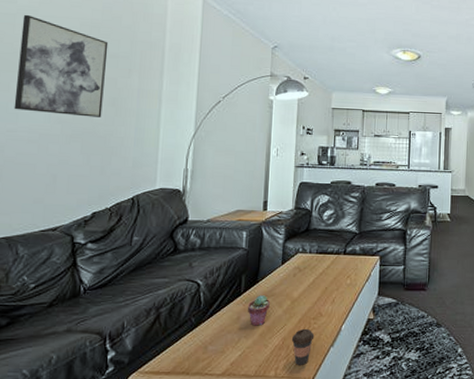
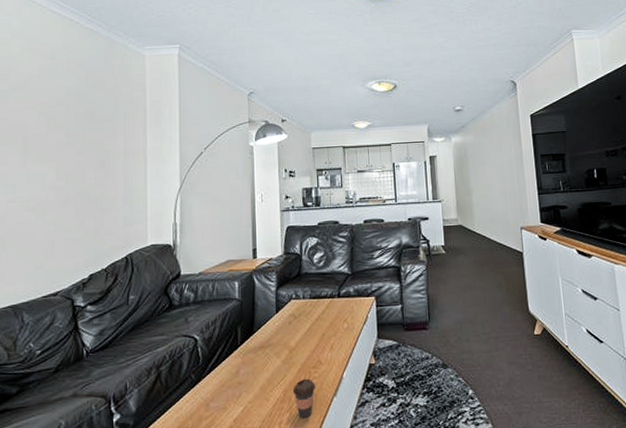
wall art: present [14,14,109,117] -> none [12,89,94,181]
potted succulent: present [247,295,271,326] -> none [245,346,269,379]

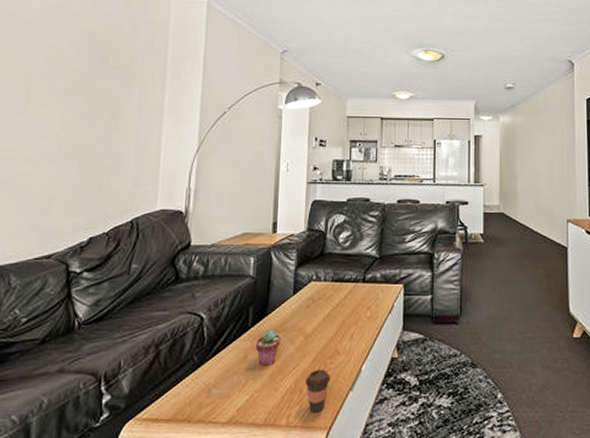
potted succulent: none [245,346,269,379] -> present [255,330,282,366]

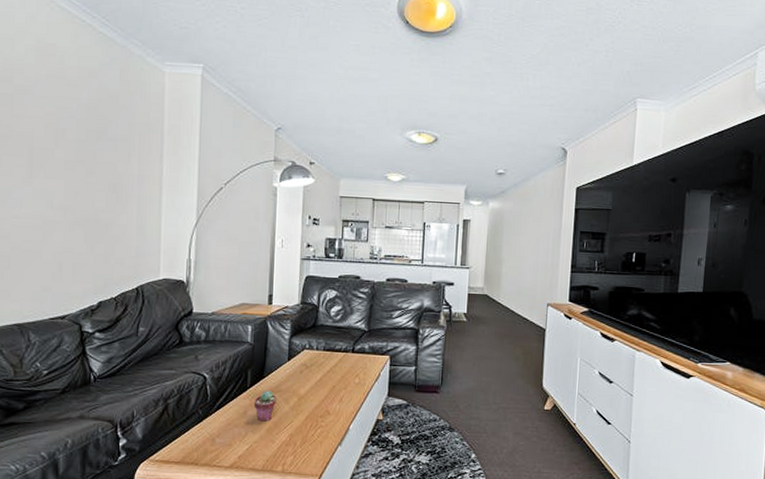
coffee cup: present [305,369,331,412] -> none [298,426,322,462]

